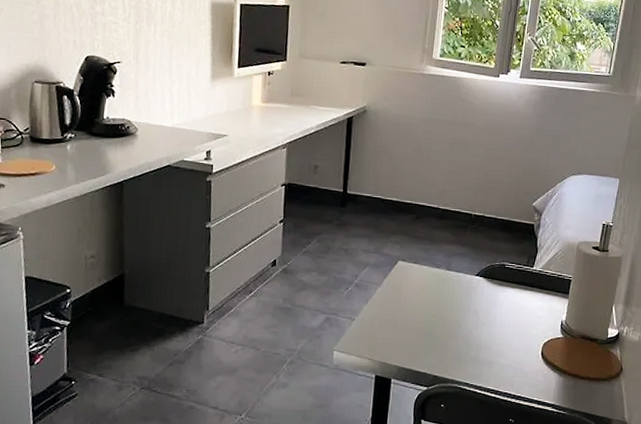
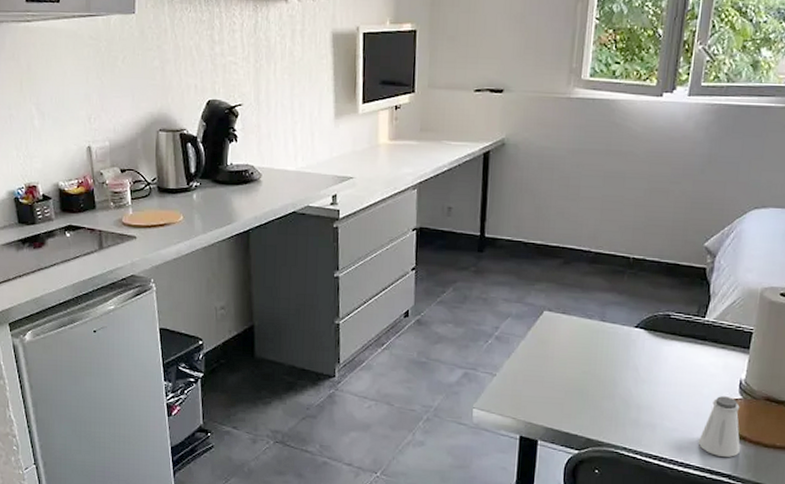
saltshaker: none [527,335,562,389] -> present [698,396,740,457]

